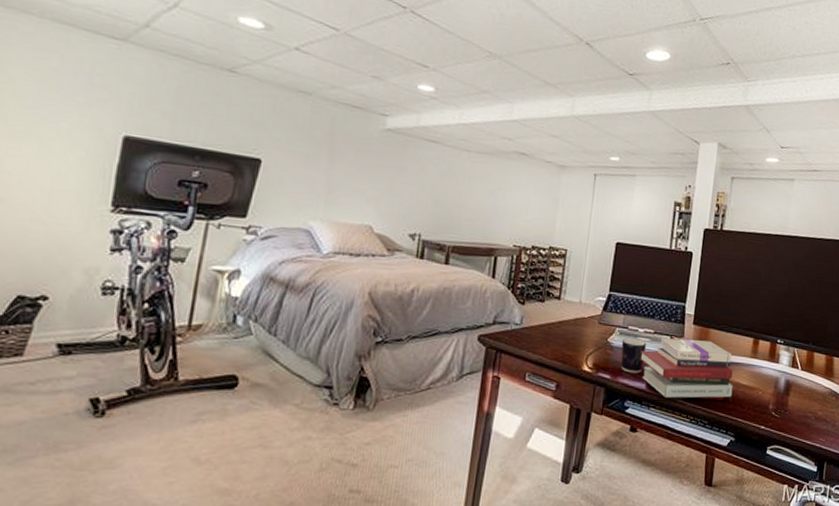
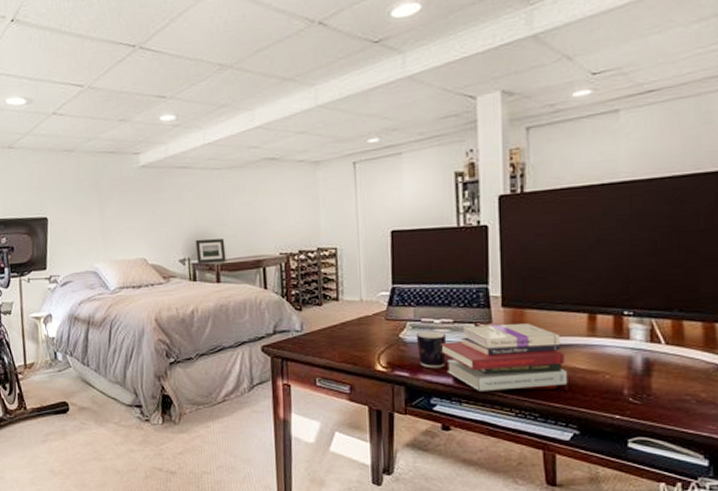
picture frame: none [428,216,462,245] -> present [195,238,226,265]

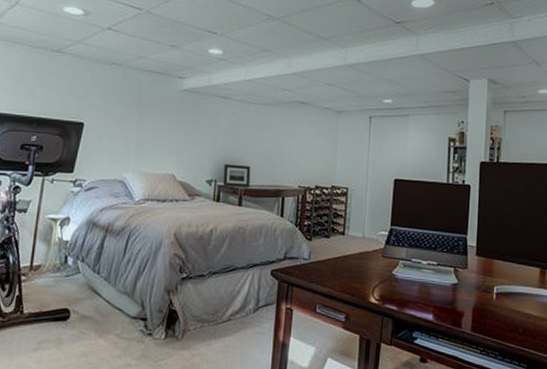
mug: present [416,331,447,369] -> none [406,270,431,305]
books: present [441,323,568,391] -> none [425,269,523,331]

